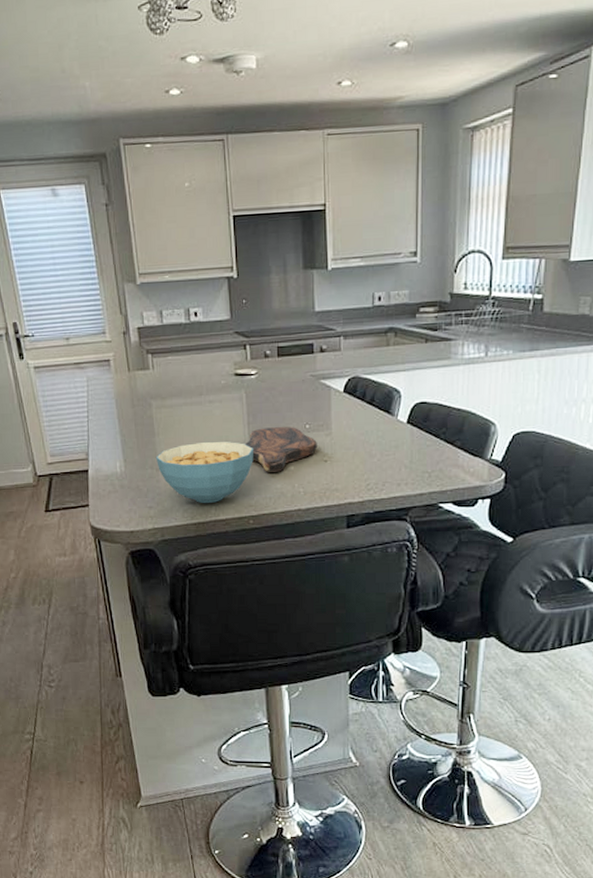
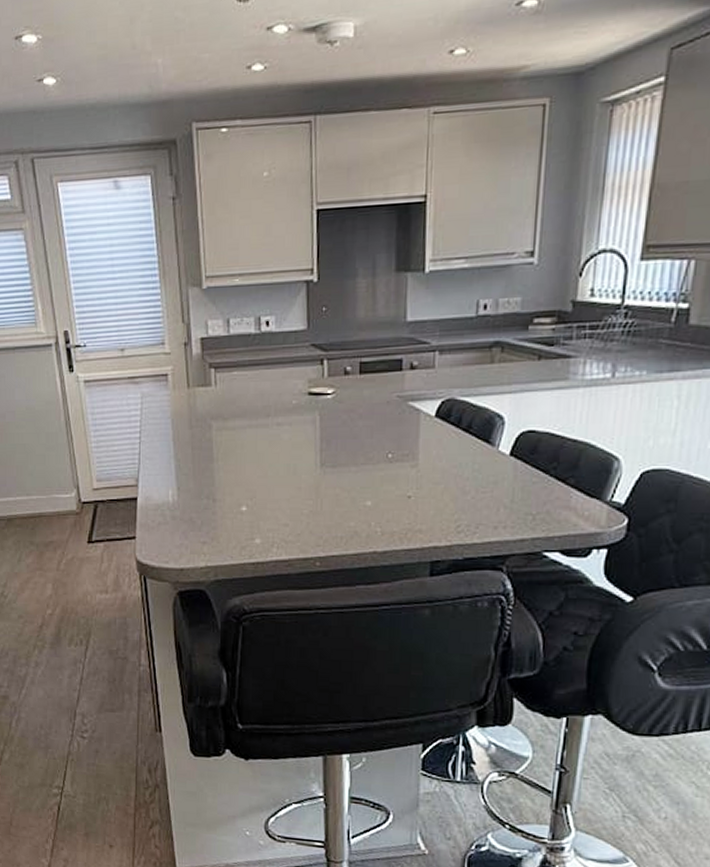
cereal bowl: present [156,442,254,503] -> none [214,471,326,540]
cutting board: present [246,427,317,472] -> none [316,456,400,508]

